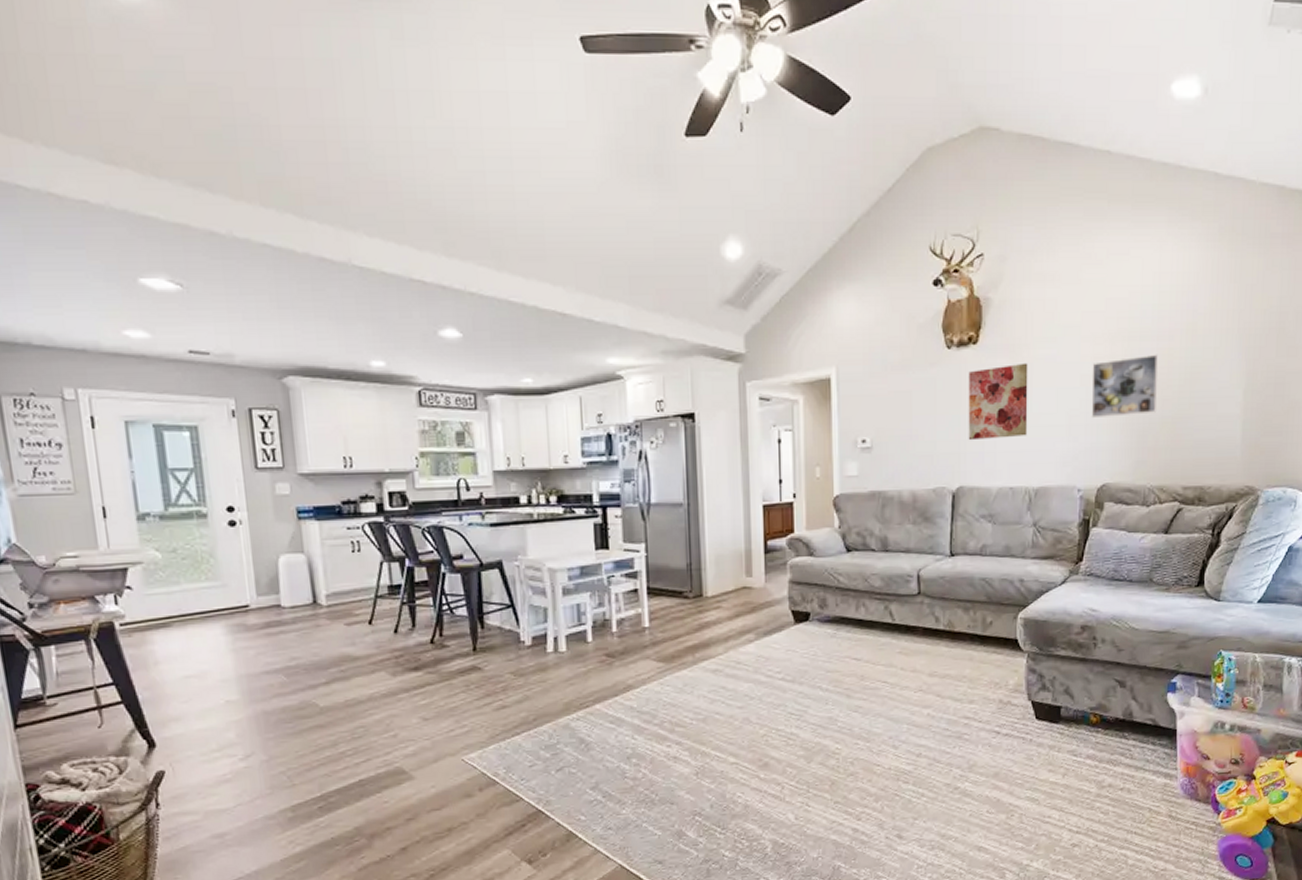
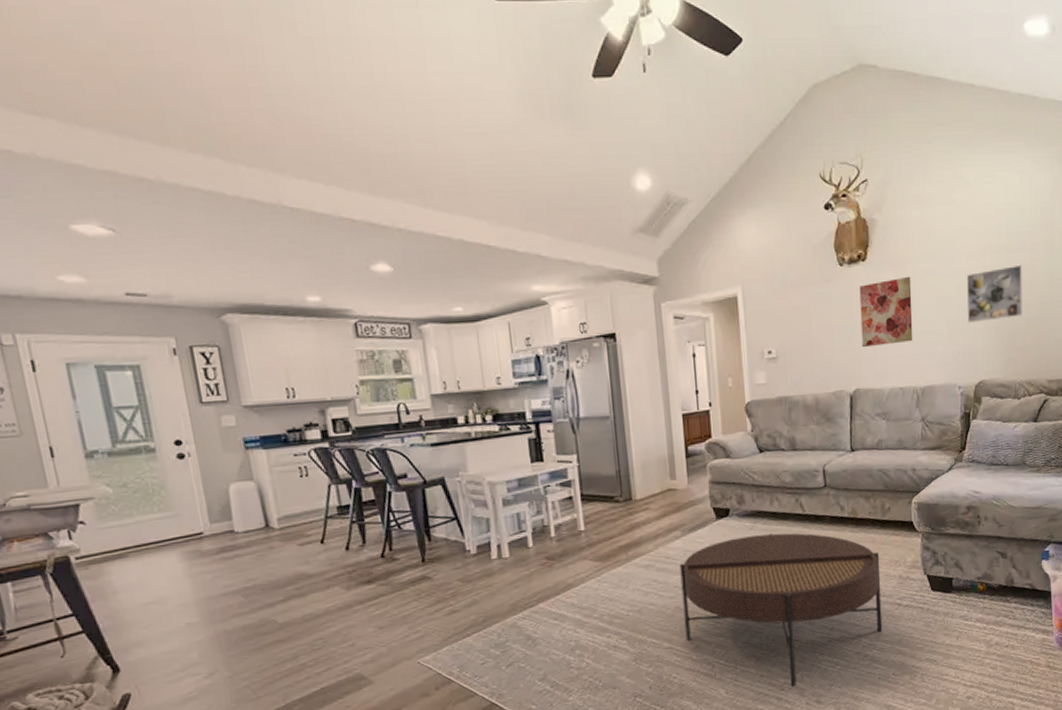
coffee table: none [751,642,978,817] -> present [679,532,883,687]

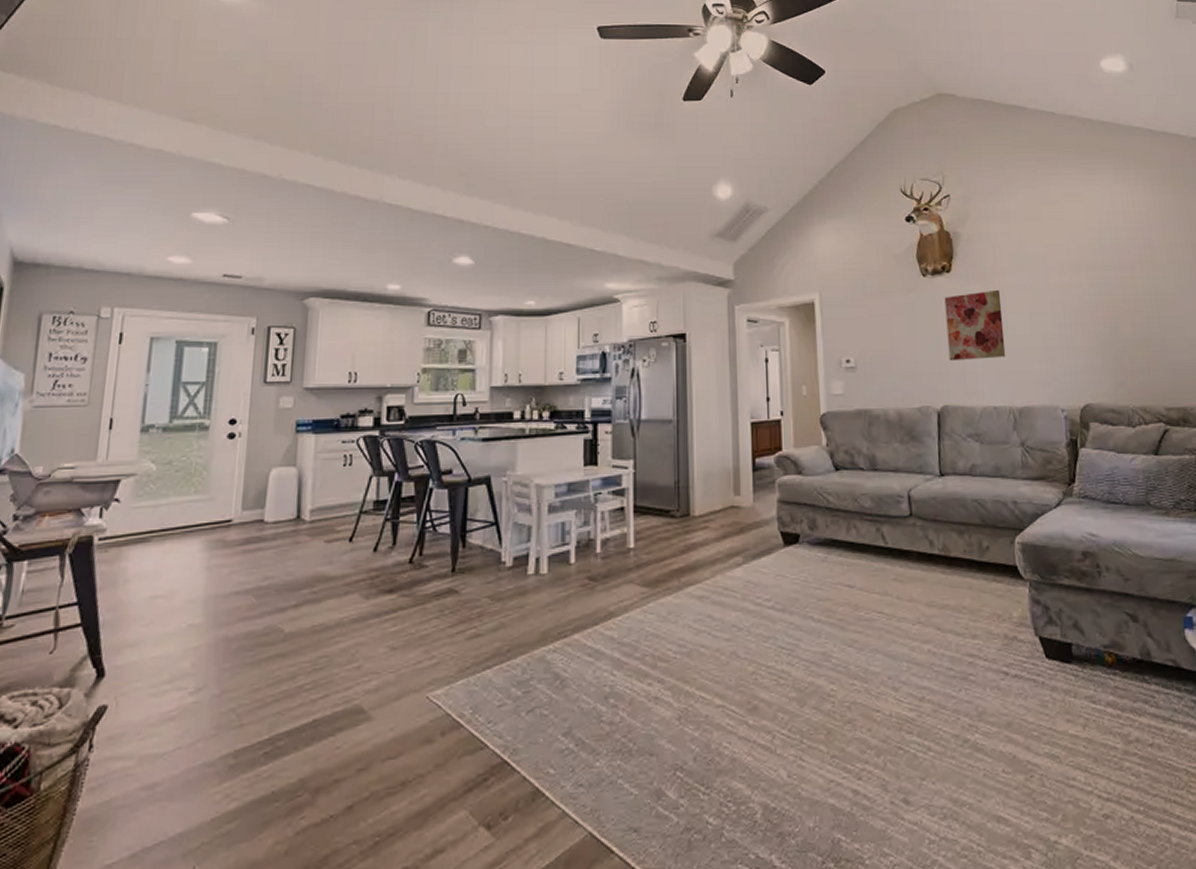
coffee table: present [679,532,883,687] -> none [739,567,986,776]
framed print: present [966,264,1022,324] -> none [1061,282,1128,342]

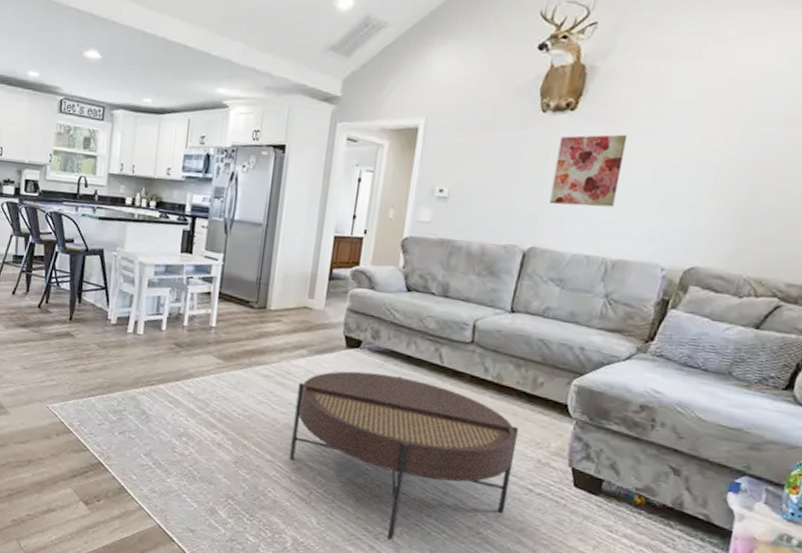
coffee table: none [739,567,986,776] -> present [289,371,520,540]

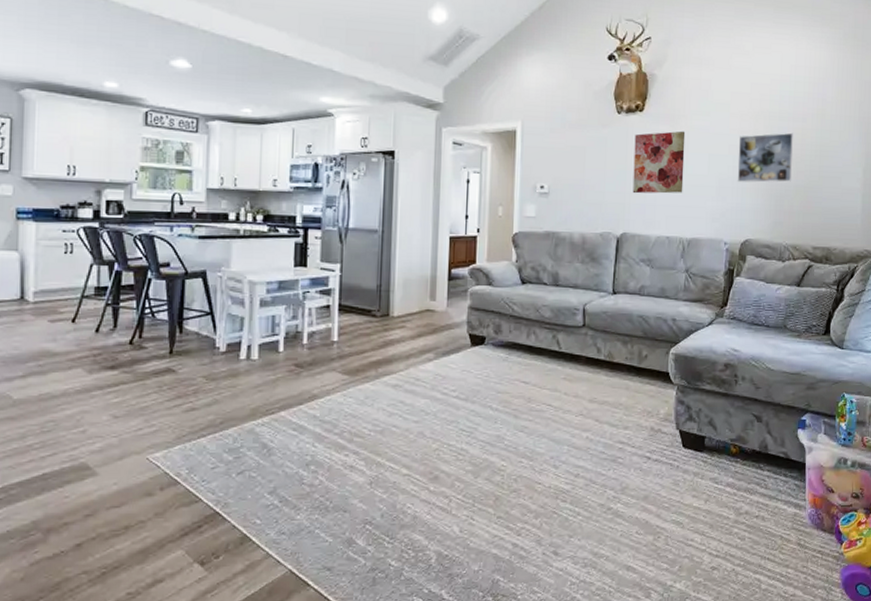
coffee table: present [289,371,520,540] -> none [425,366,633,533]
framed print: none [689,141,781,202] -> present [737,132,793,183]

